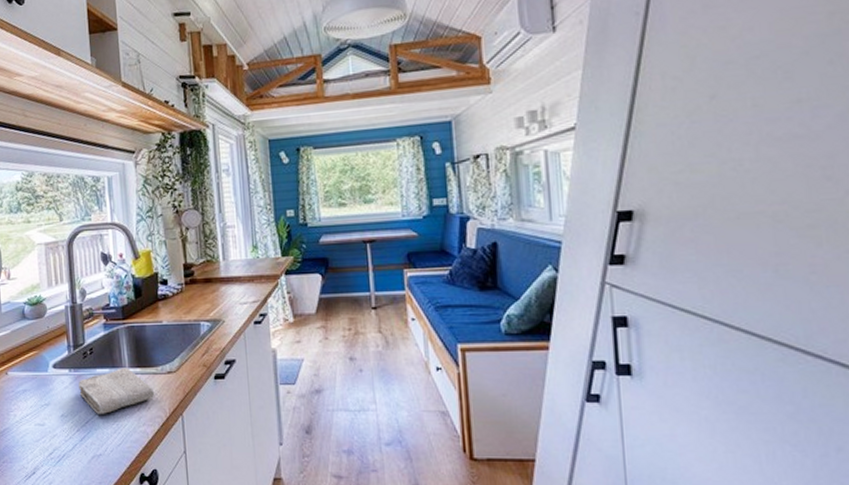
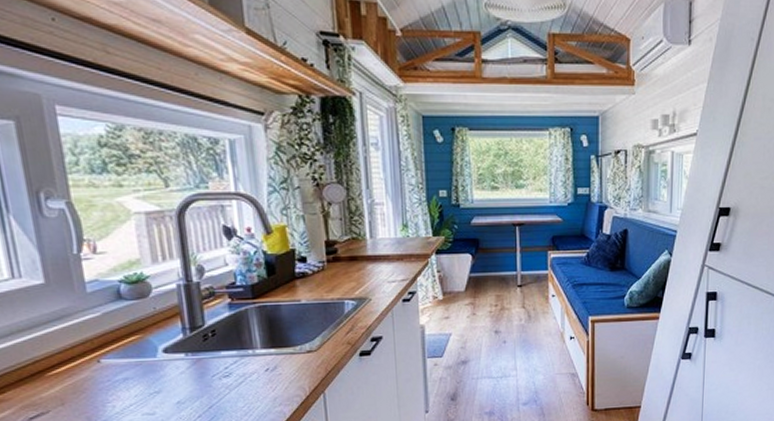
washcloth: present [78,368,155,414] -> none [198,349,293,398]

